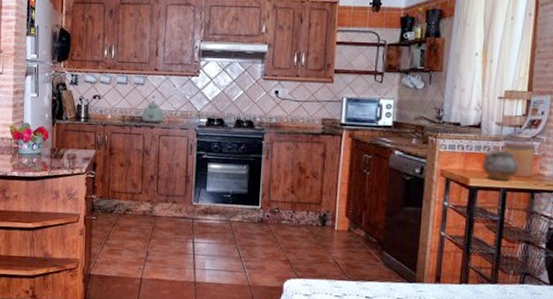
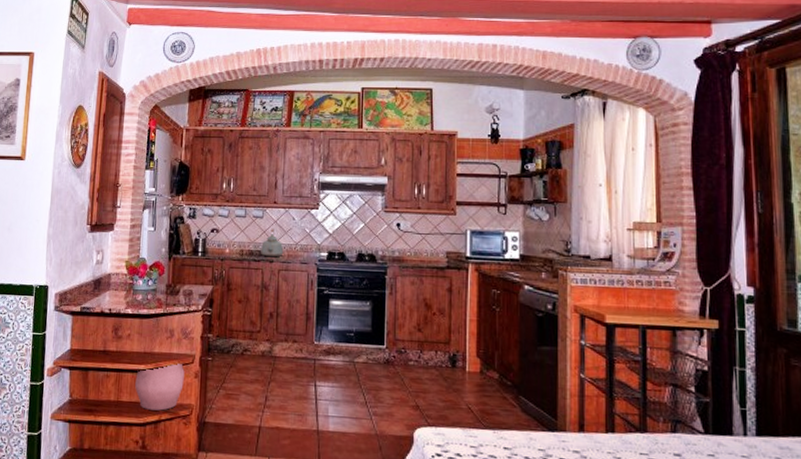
decorative pot: none [24,221,70,265] -> present [135,363,185,411]
decorative pot: present [481,149,519,182] -> none [616,283,656,319]
jar: present [502,141,536,178] -> none [637,274,673,314]

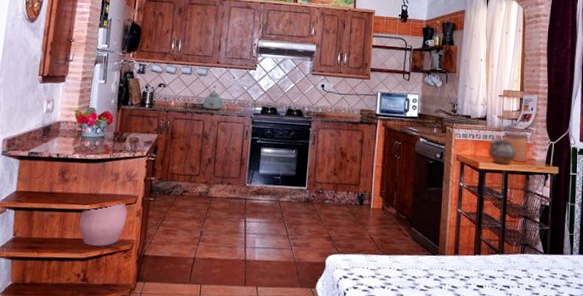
decorative pot: none [616,283,656,319] -> present [488,138,516,166]
jar: none [637,274,673,314] -> present [503,131,528,162]

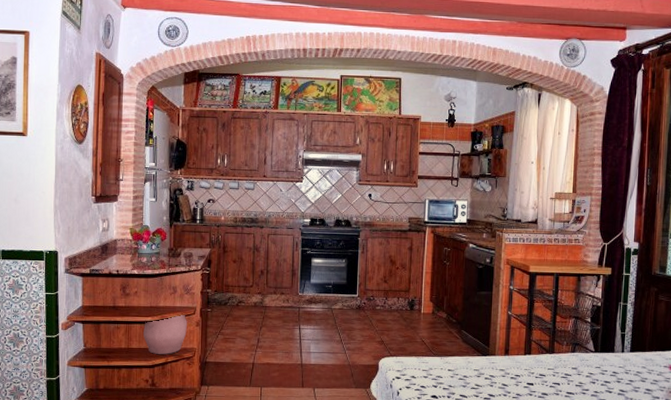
kettle: present [203,85,224,111] -> none [252,199,273,224]
decorative pot: present [488,138,516,166] -> none [539,241,568,268]
jar: present [503,131,528,162] -> none [555,234,581,264]

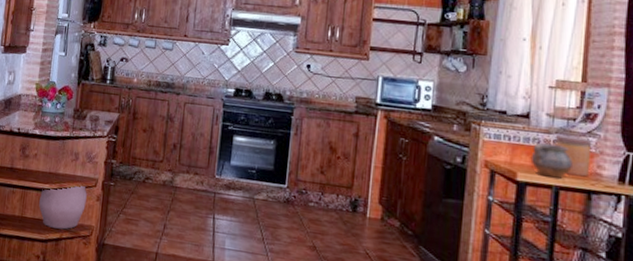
decorative pot: none [539,241,568,268] -> present [530,142,573,180]
jar: none [555,234,581,264] -> present [554,134,592,177]

